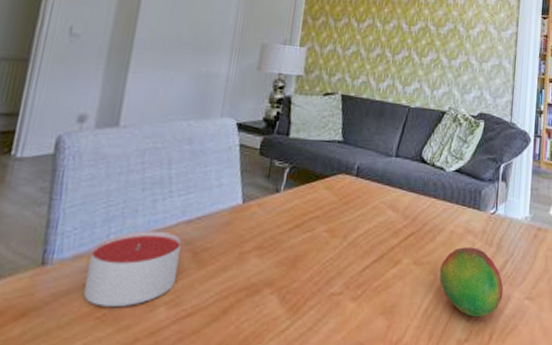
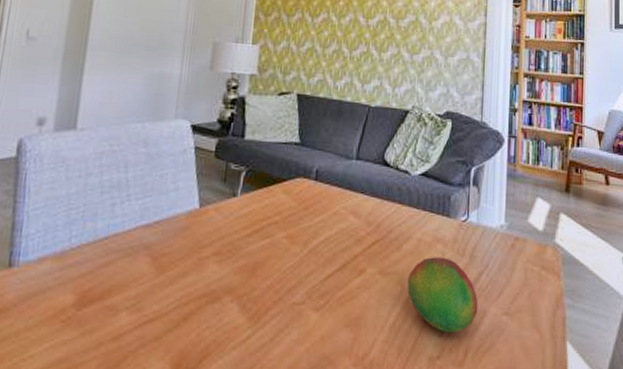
candle: present [83,231,182,307] -> none [48,234,141,310]

